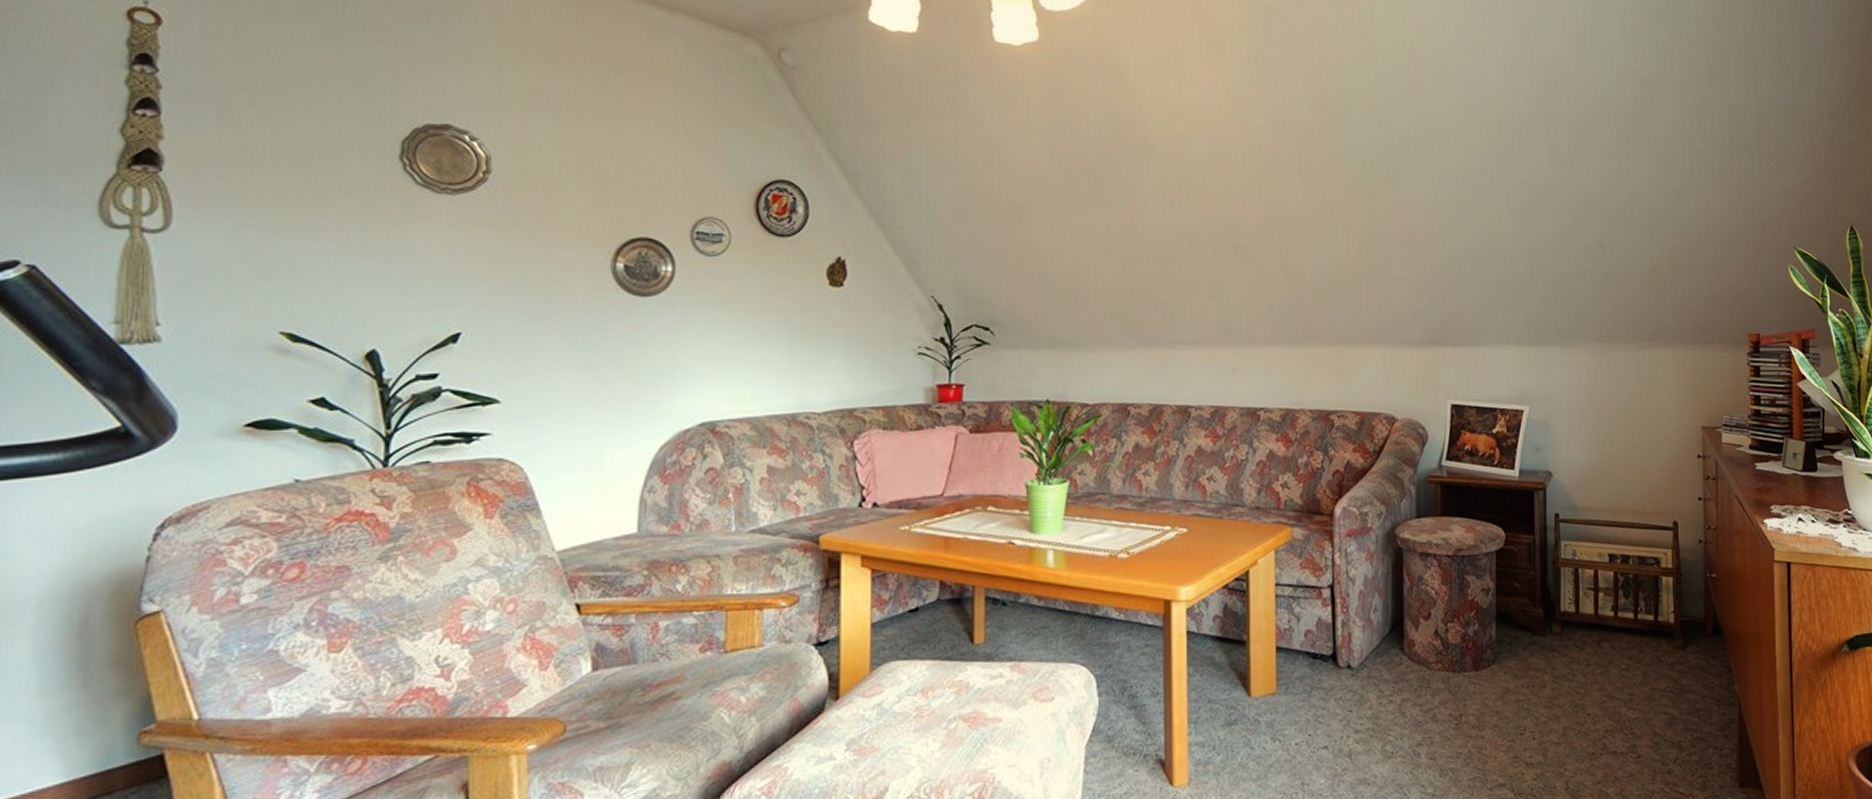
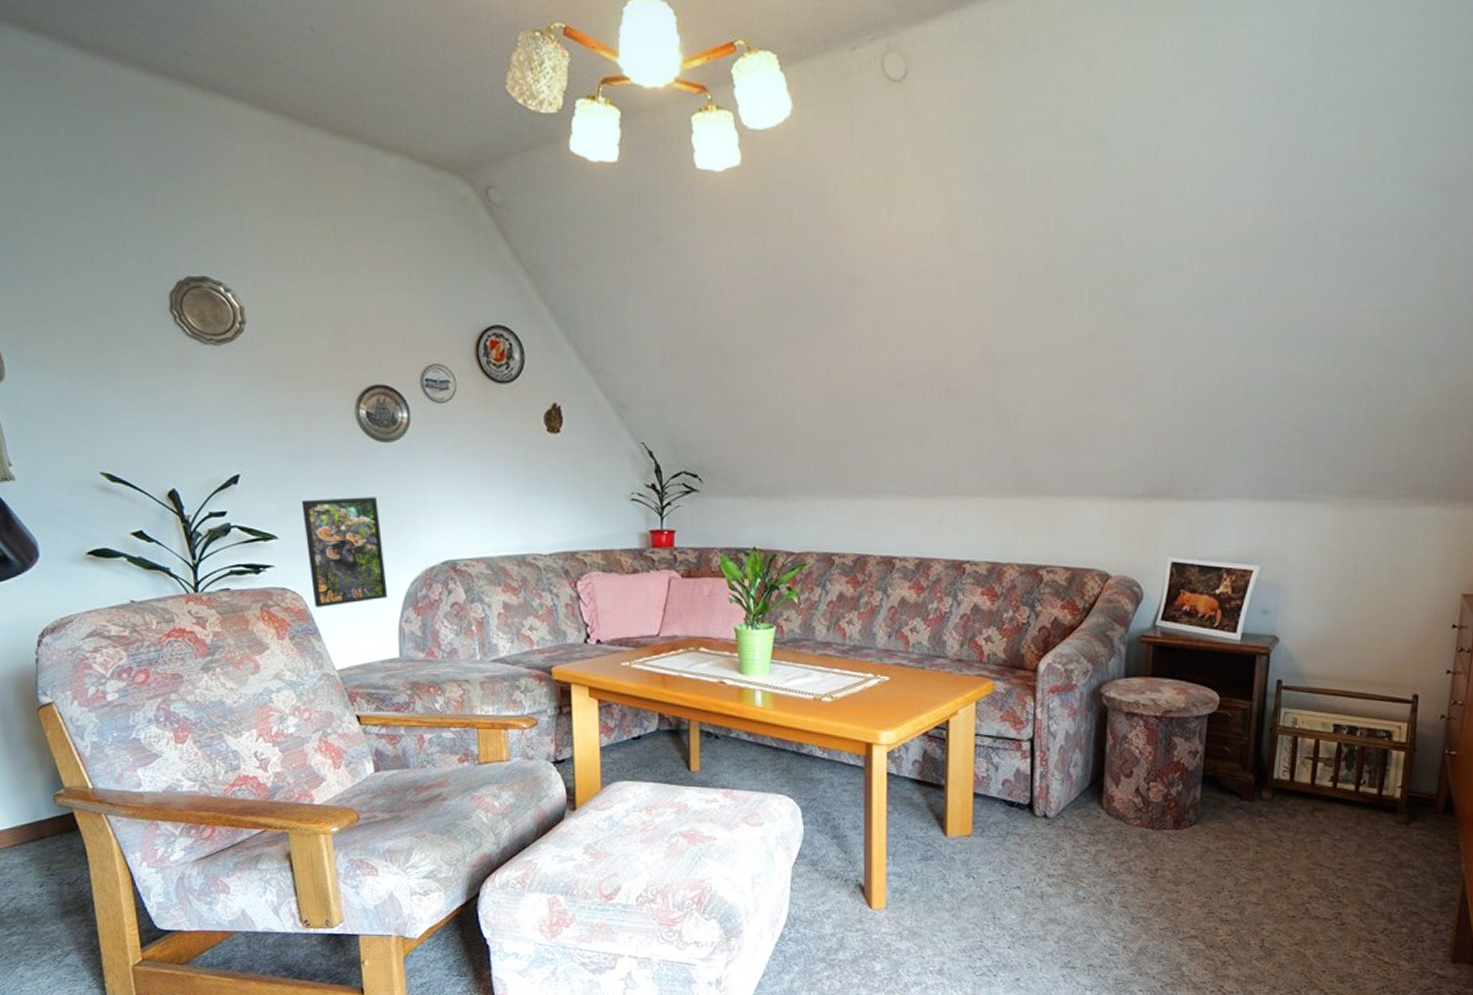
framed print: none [534,355,630,479] -> present [301,497,388,607]

